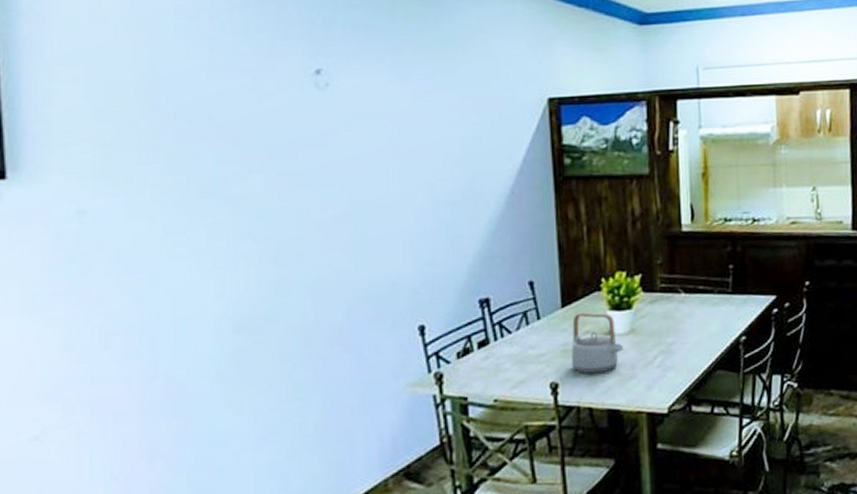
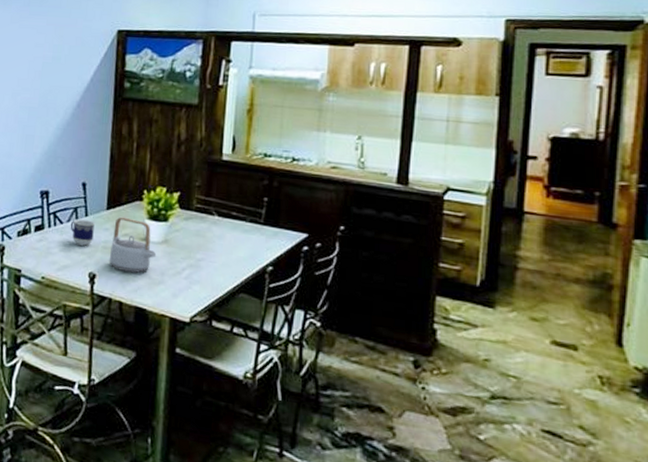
cup: none [520,323,550,354] -> present [70,219,95,246]

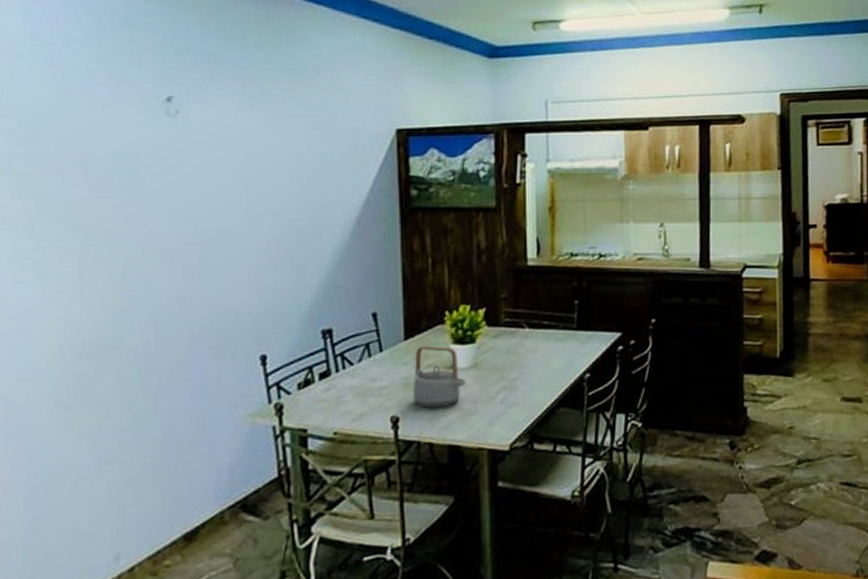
cup: present [70,219,95,246] -> none [362,356,392,387]

